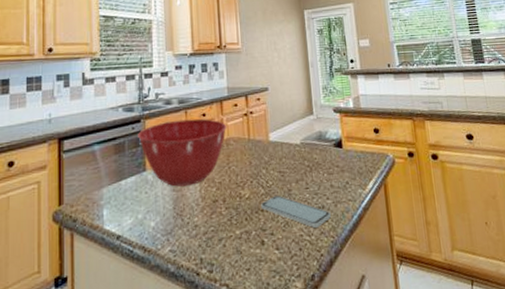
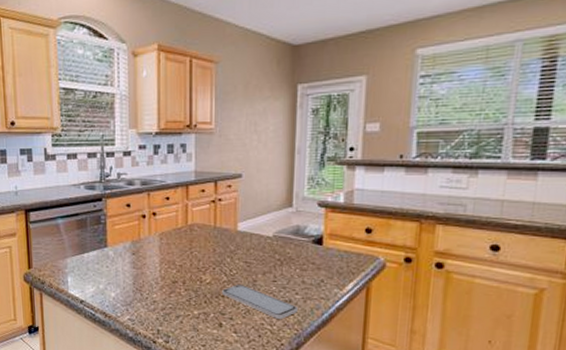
mixing bowl: present [138,118,227,187] -> none [99,201,192,265]

